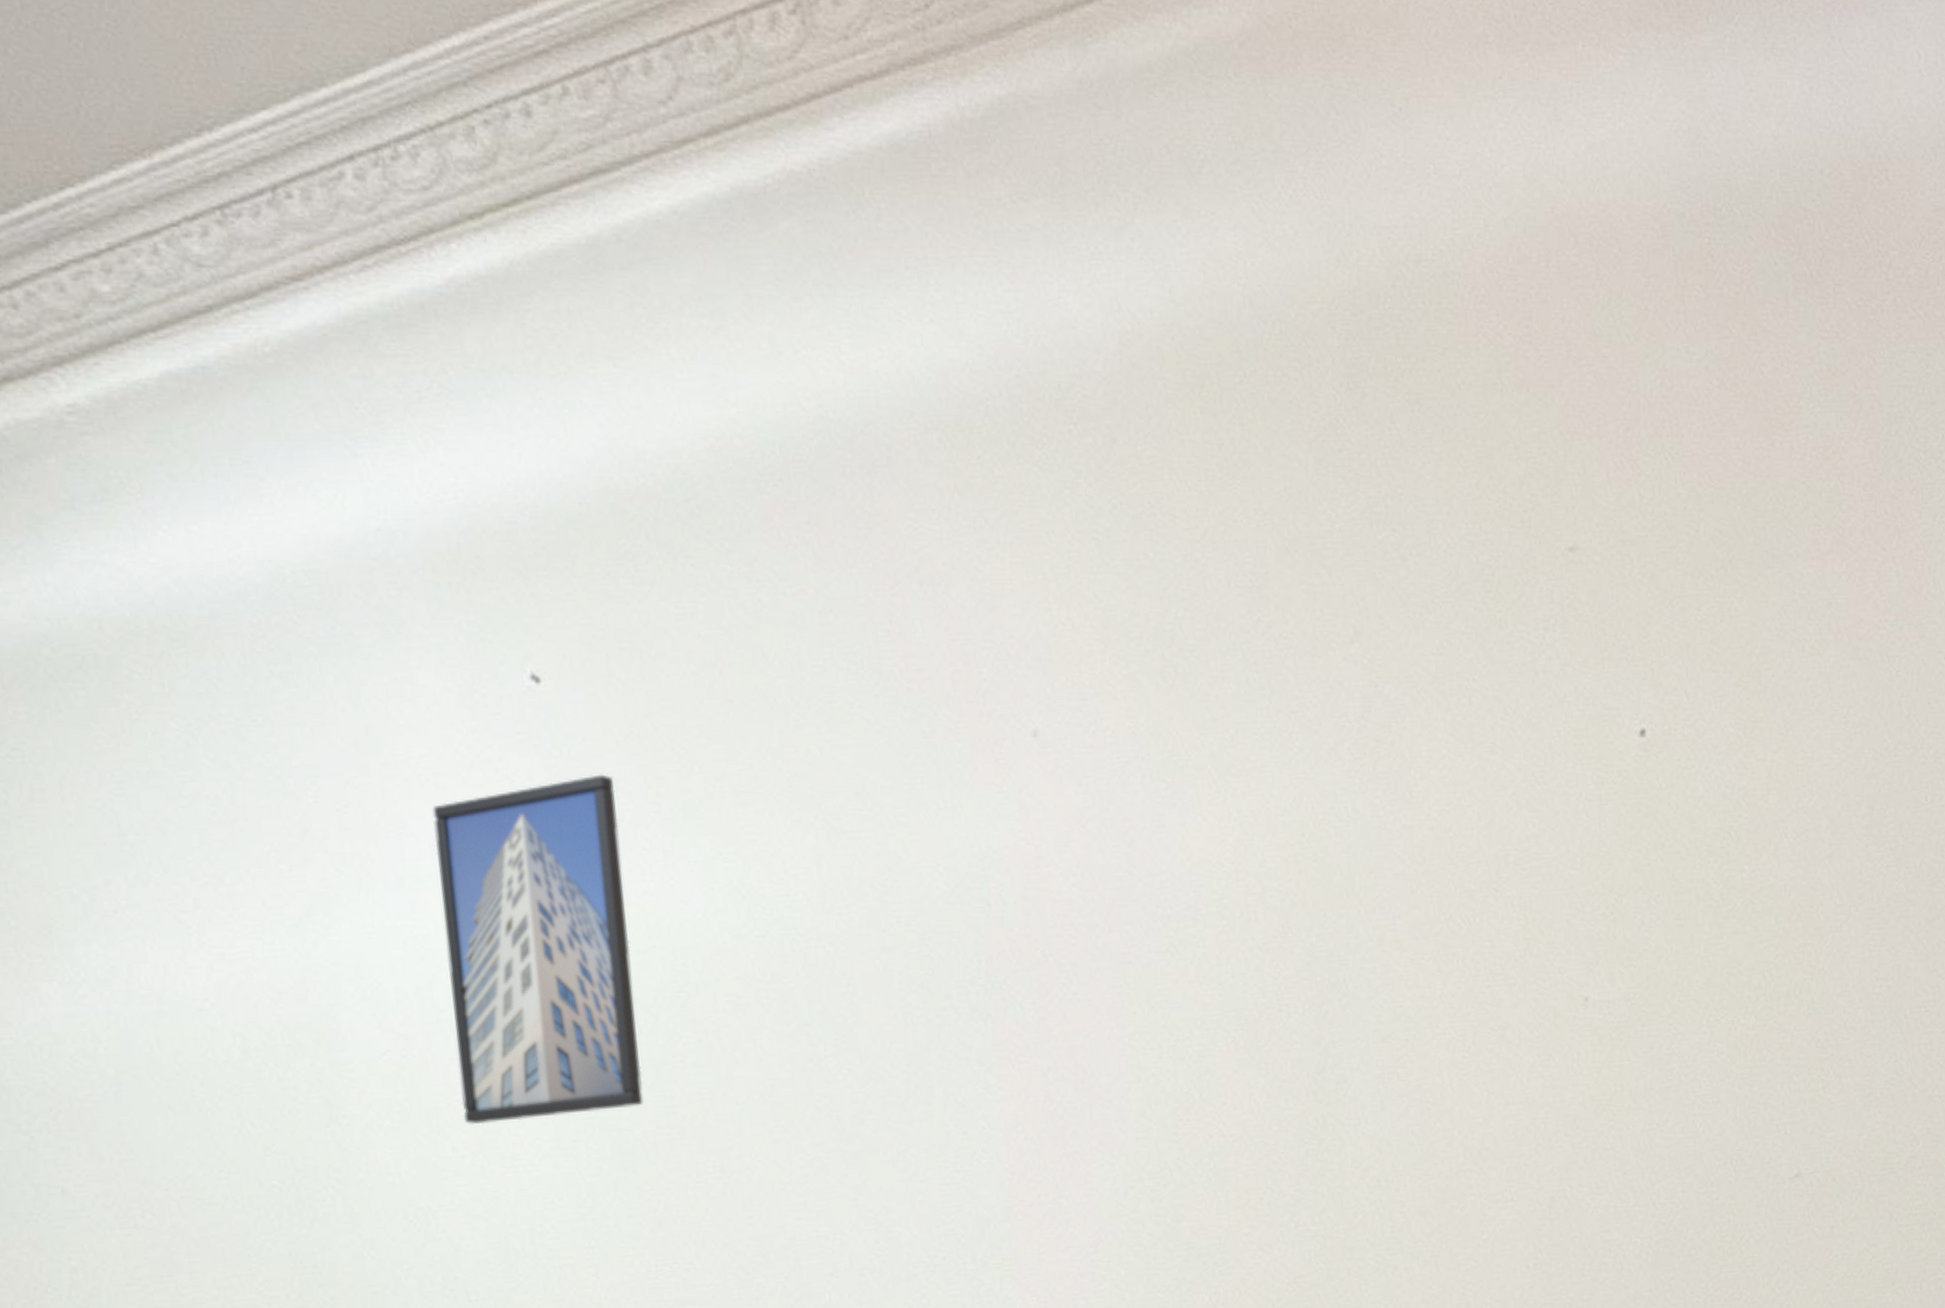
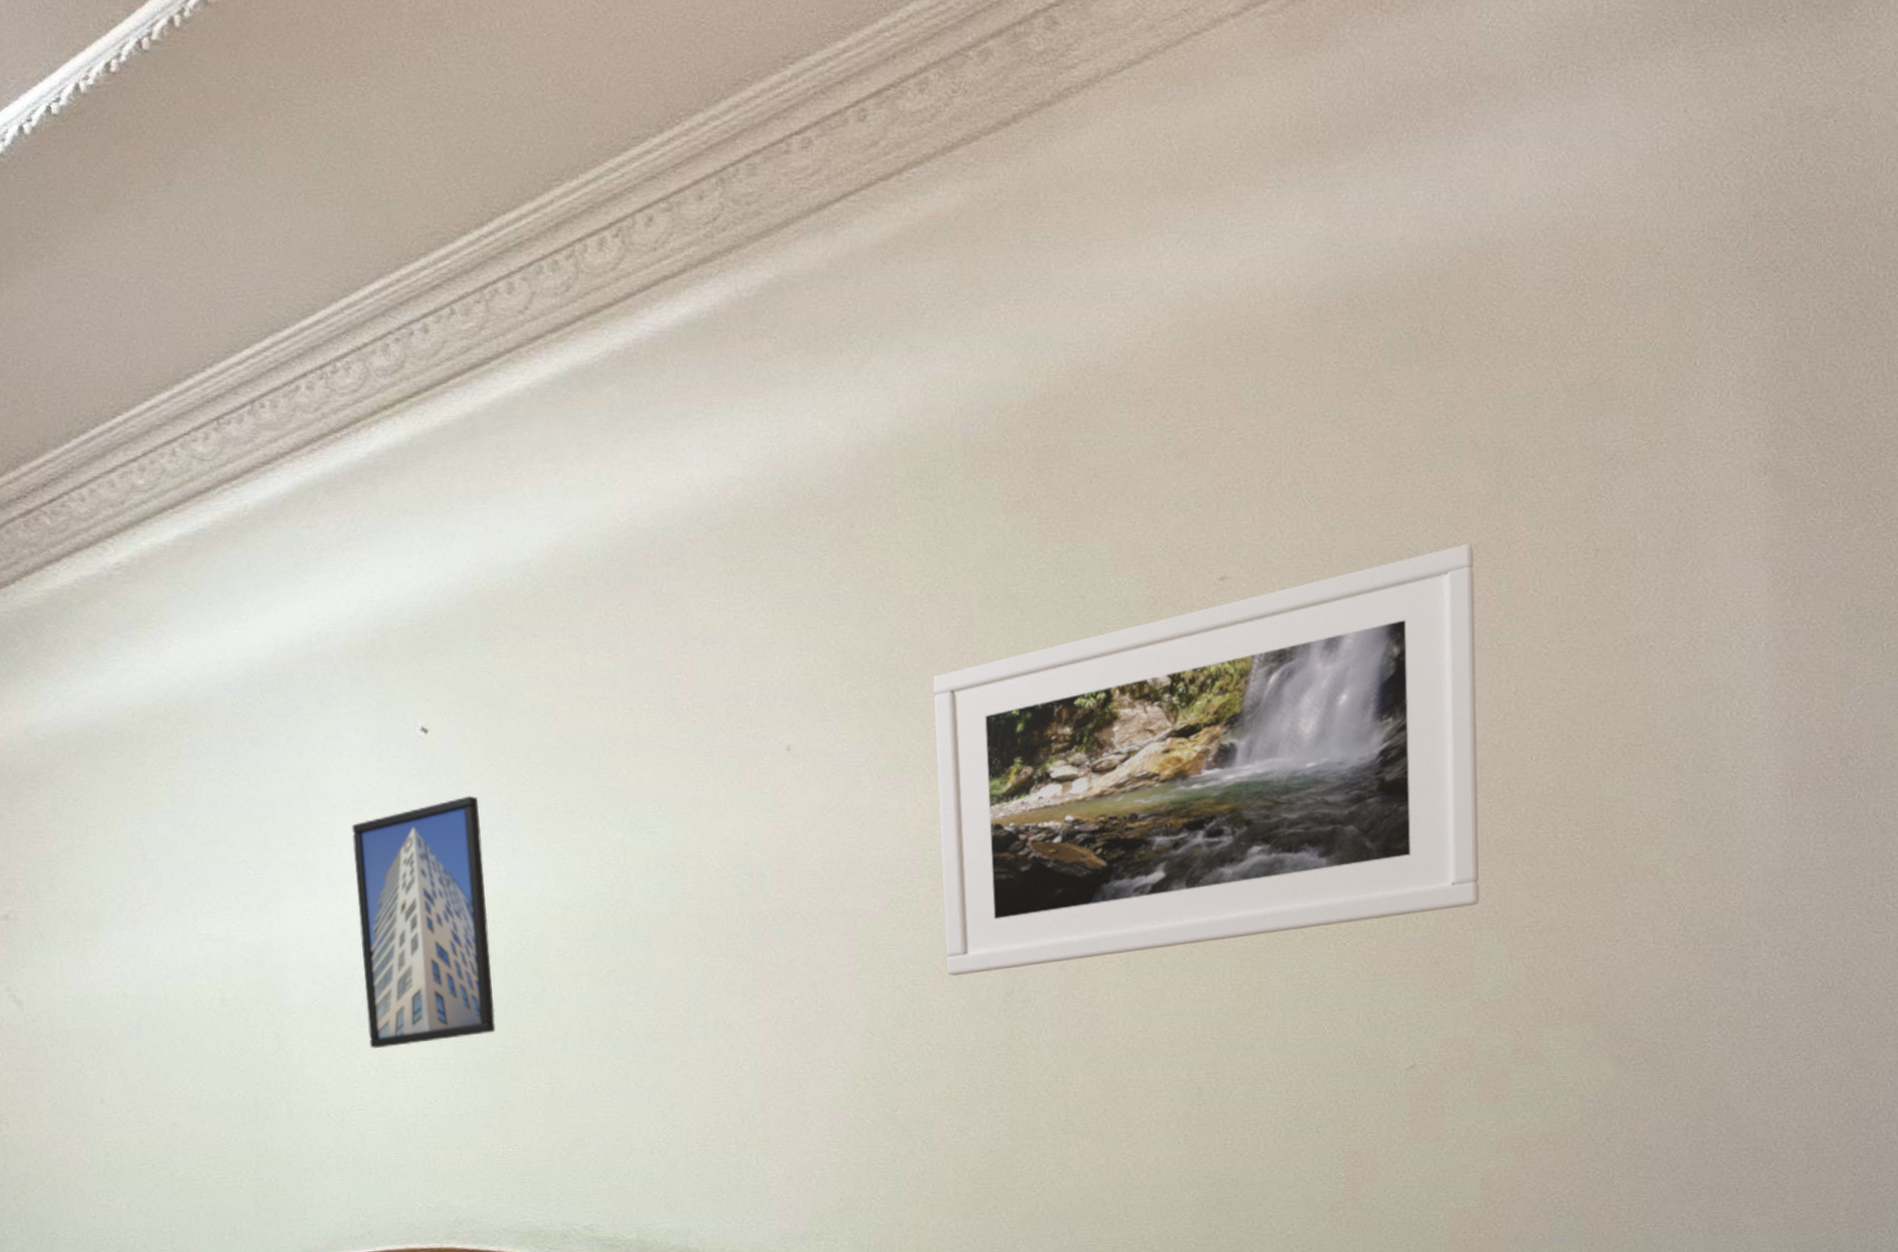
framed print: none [1219,527,1871,1046] -> present [933,543,1480,976]

